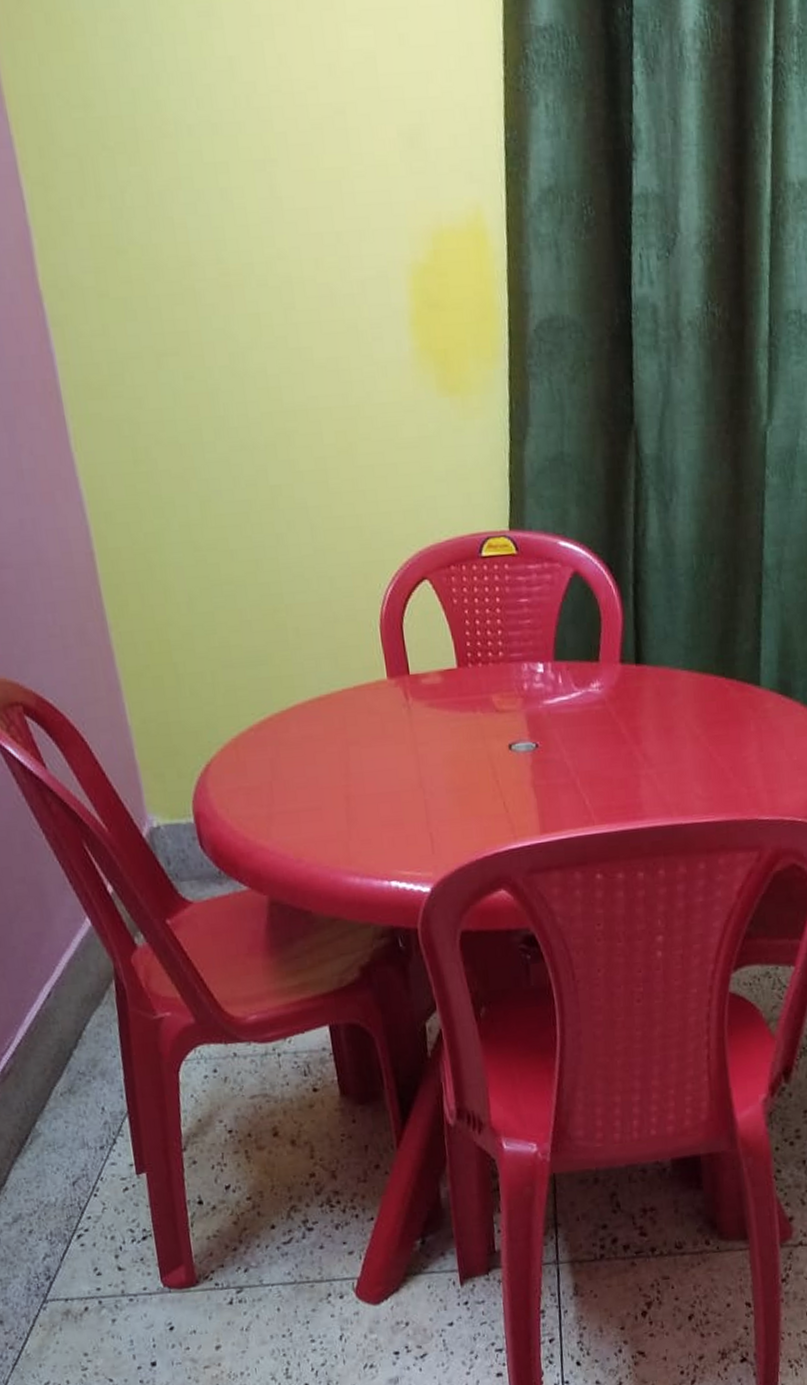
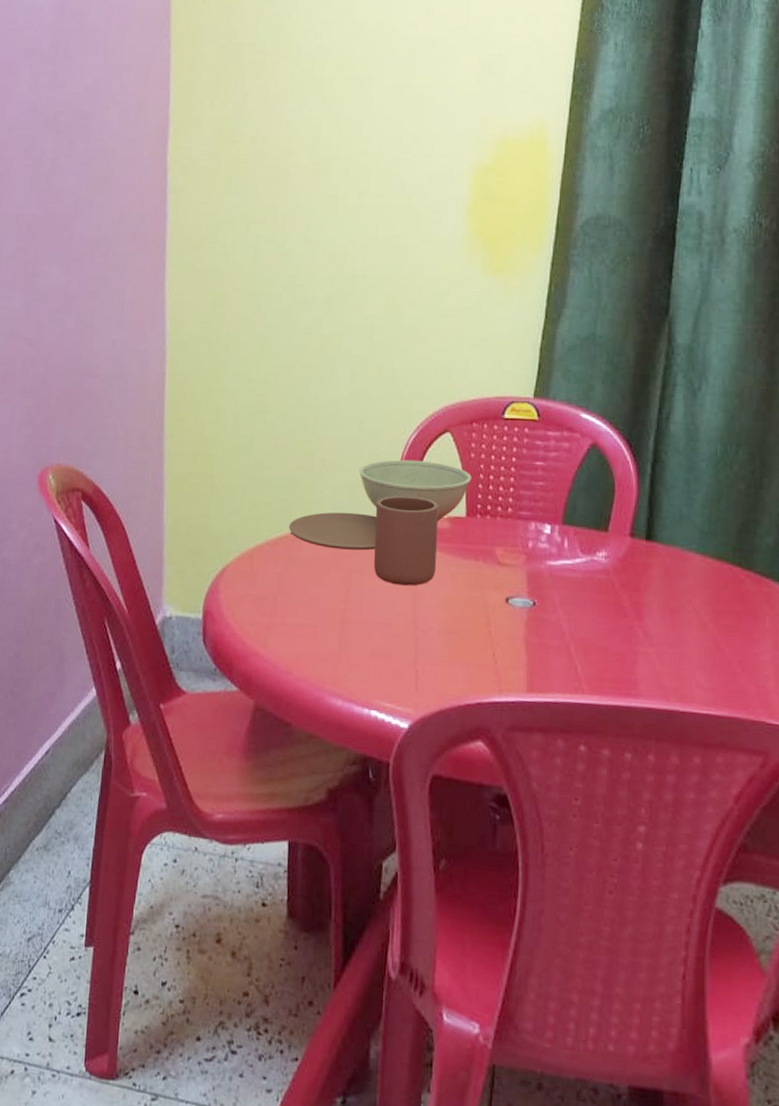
plate: none [271,681,370,724] -> present [288,512,377,551]
bowl: none [337,614,458,677] -> present [358,459,472,521]
cup: none [361,654,435,751] -> present [374,496,439,586]

